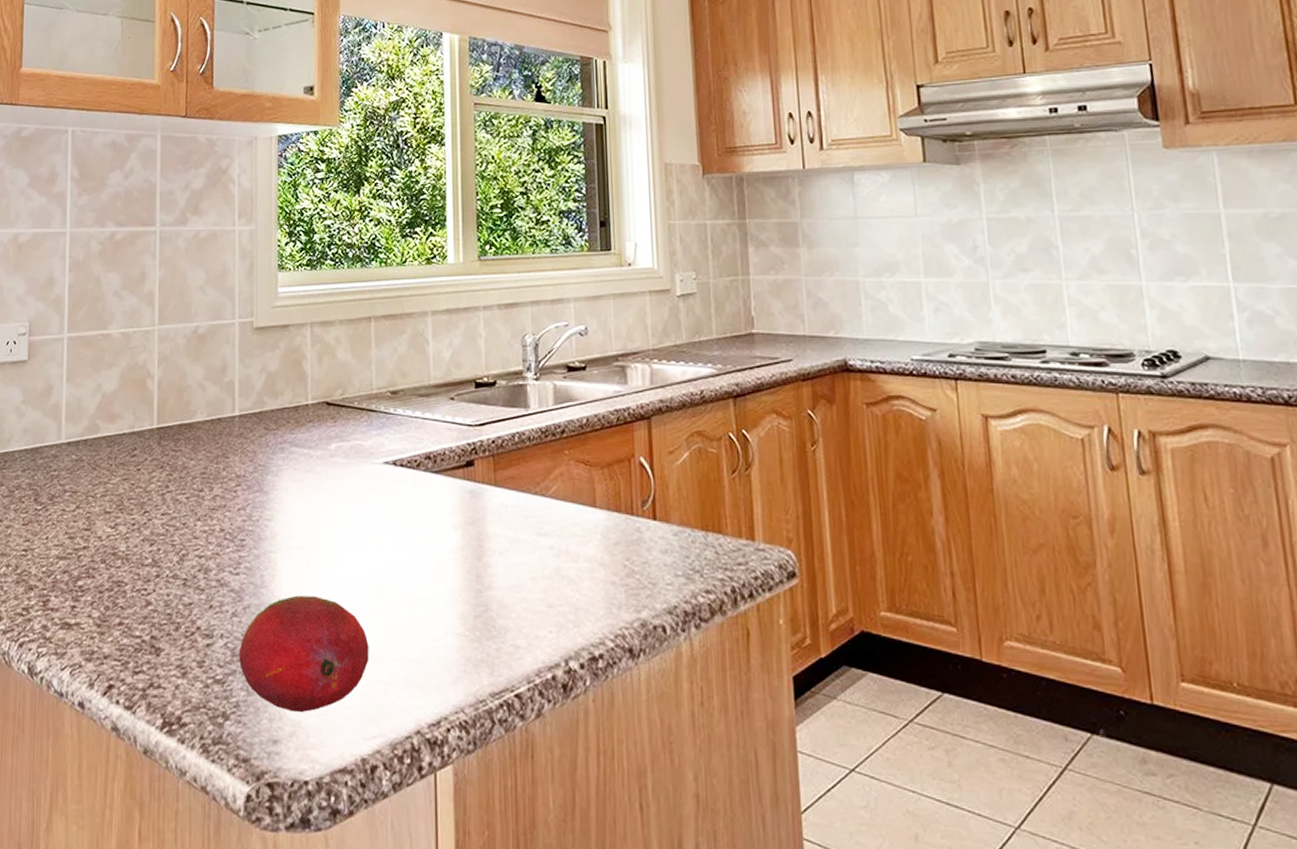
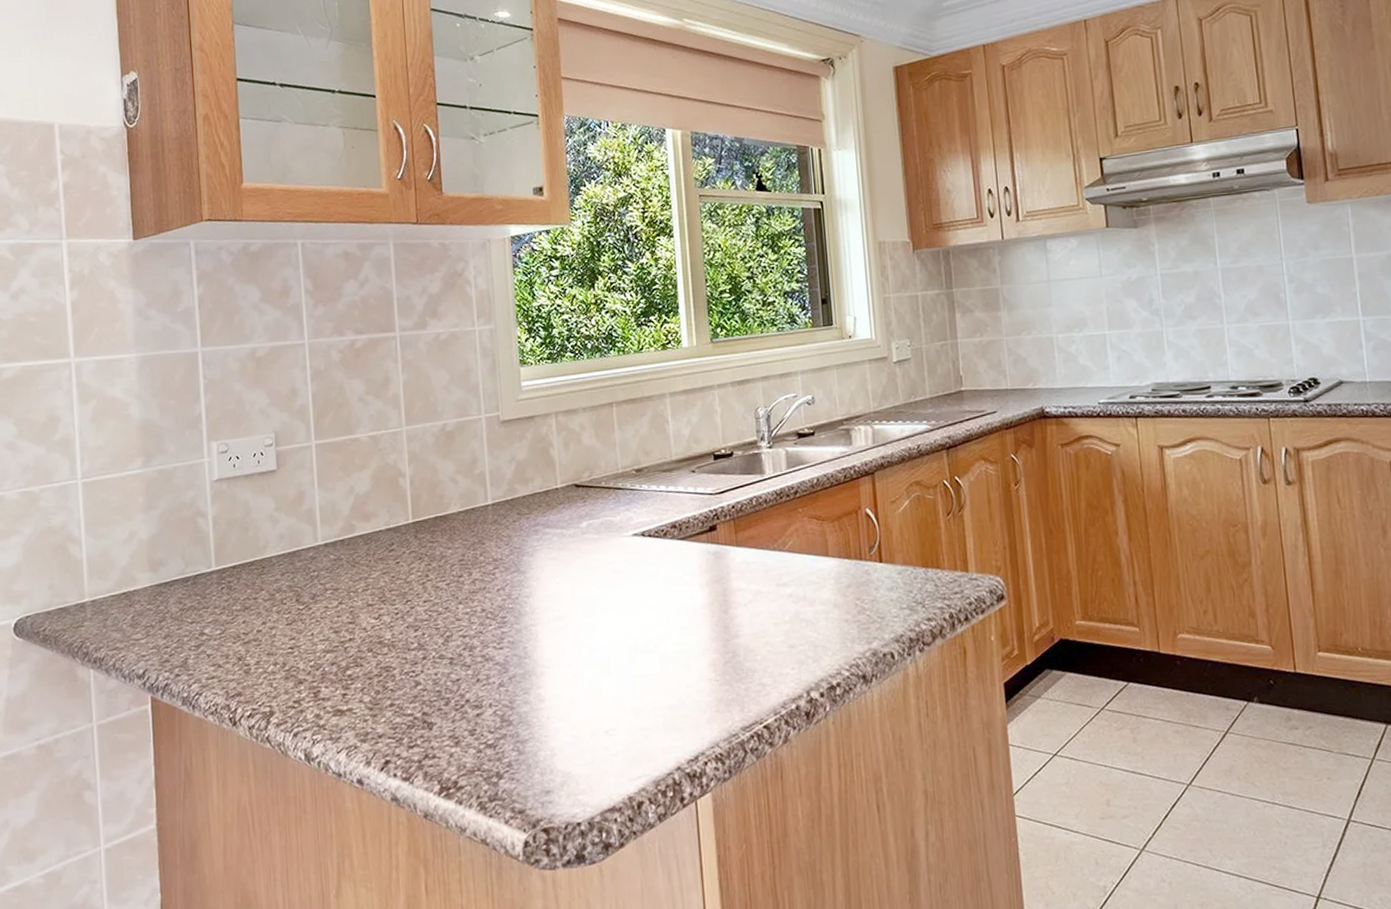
fruit: present [239,595,369,713] -> none [508,660,630,765]

